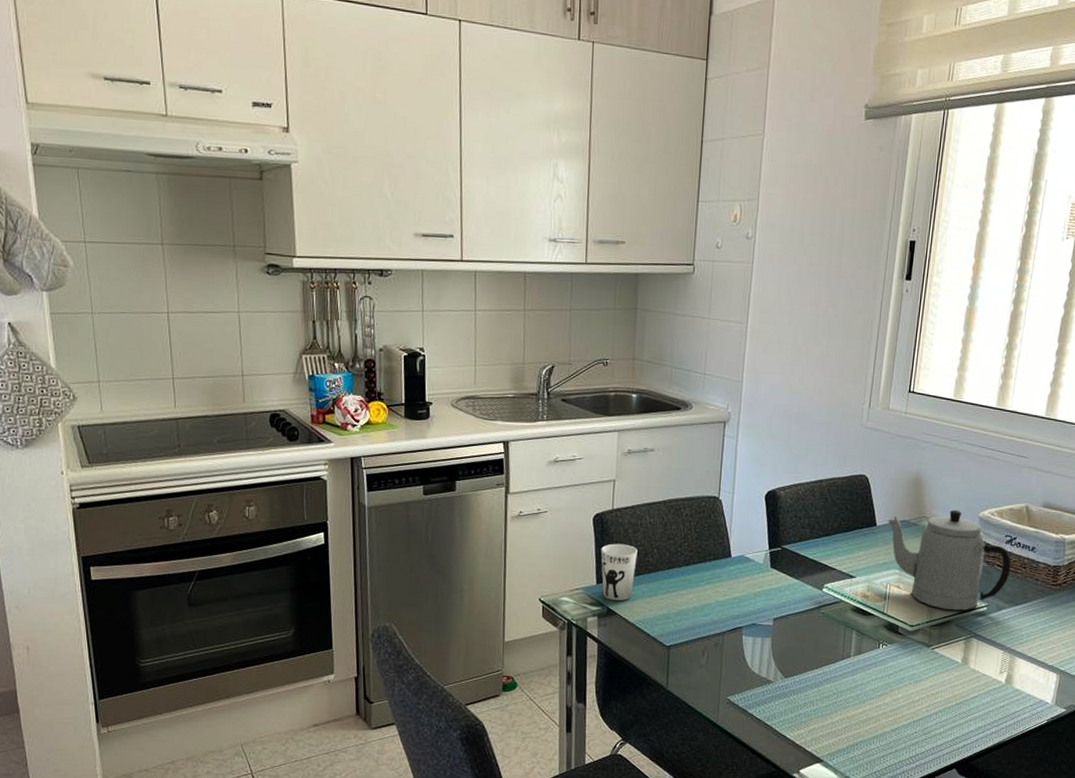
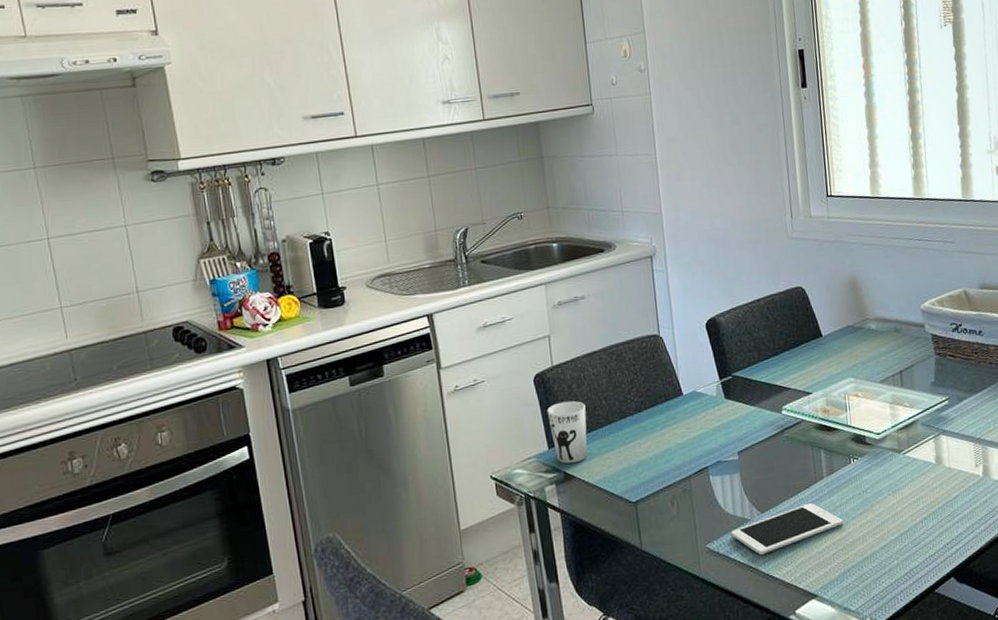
cell phone: none [753,677,861,715] -> present [731,502,844,555]
teapot: present [887,509,1011,611] -> none [831,306,964,411]

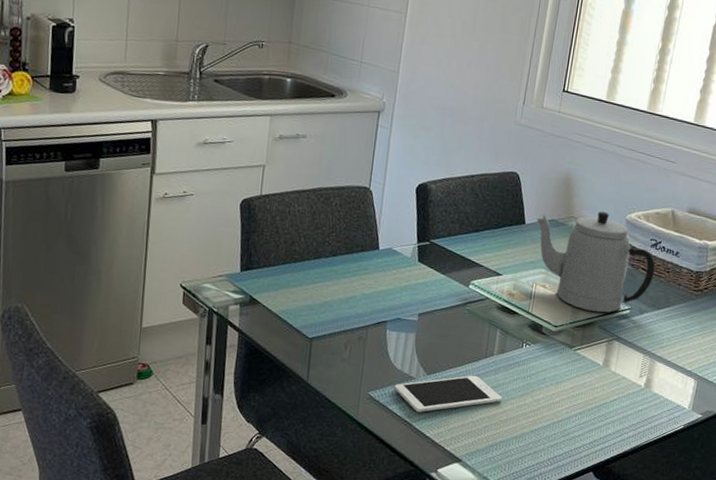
cup: present [547,400,588,464] -> none [246,230,284,290]
teapot: none [831,306,964,411] -> present [536,211,656,313]

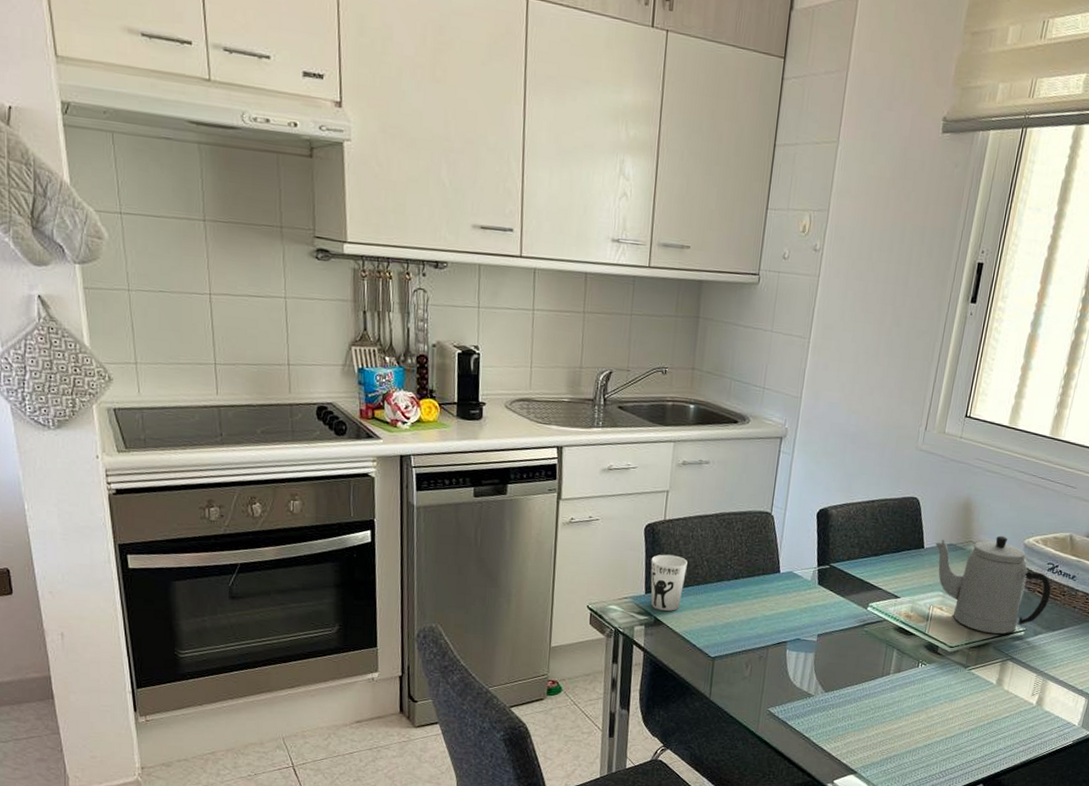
cup: none [246,230,284,290] -> present [650,554,688,611]
cell phone: present [394,375,502,412] -> none [793,693,898,727]

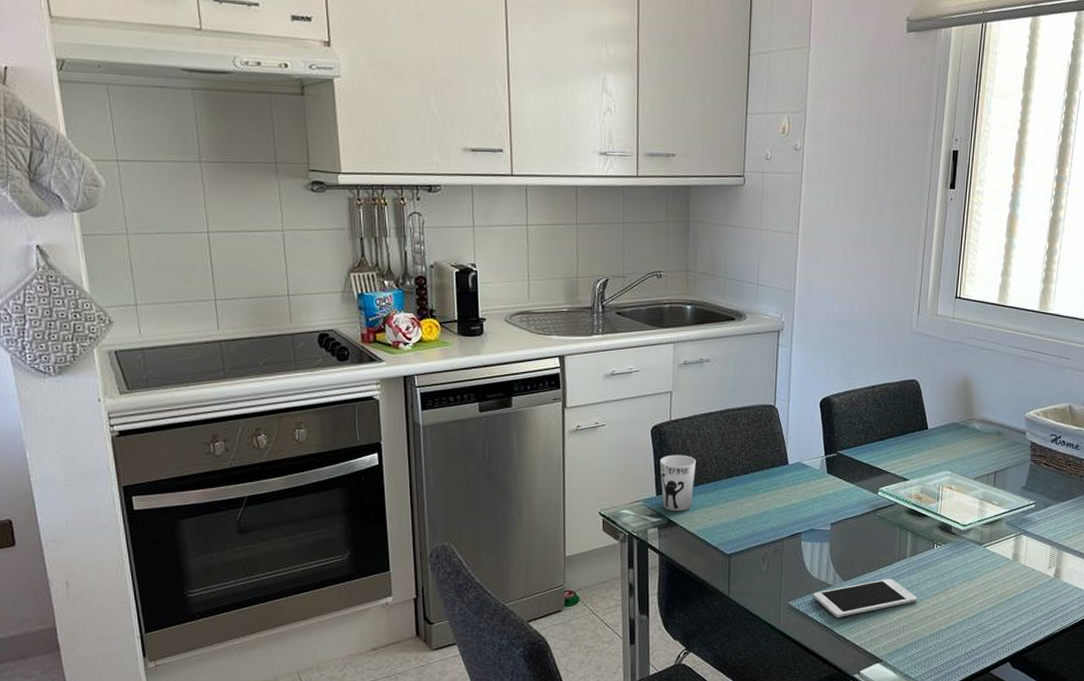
cell phone: none [793,693,898,727] -> present [813,578,918,617]
teapot: present [935,535,1052,634] -> none [938,411,1057,509]

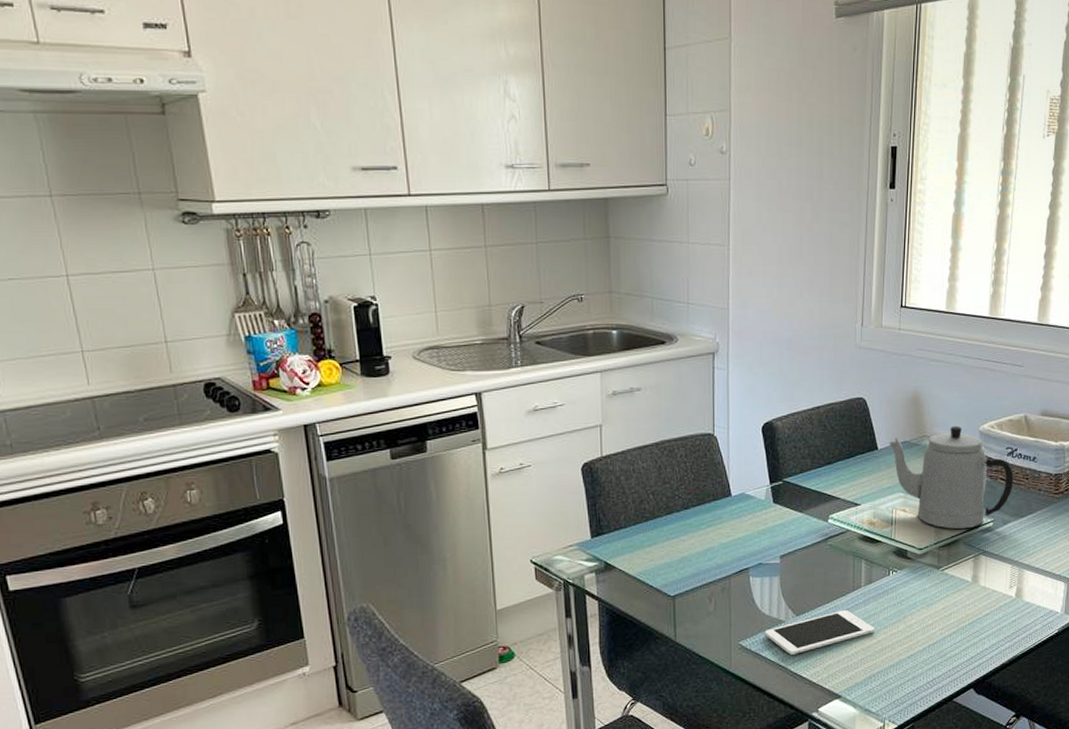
cup: present [659,454,696,511] -> none [592,492,632,554]
teapot: none [938,411,1057,509] -> present [888,425,1014,529]

